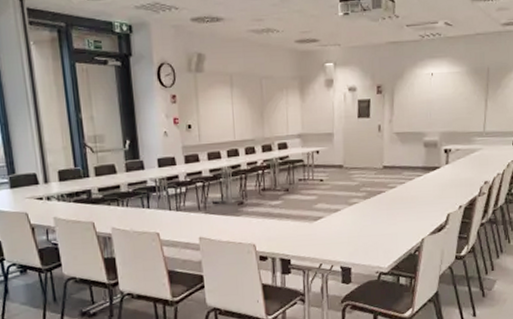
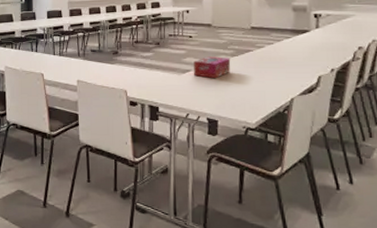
tissue box: none [325,200,363,225] -> present [193,56,231,79]

